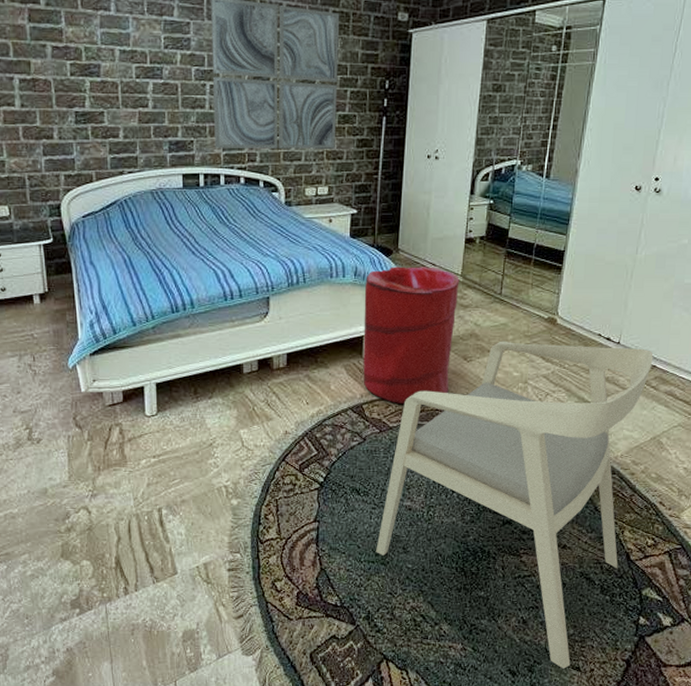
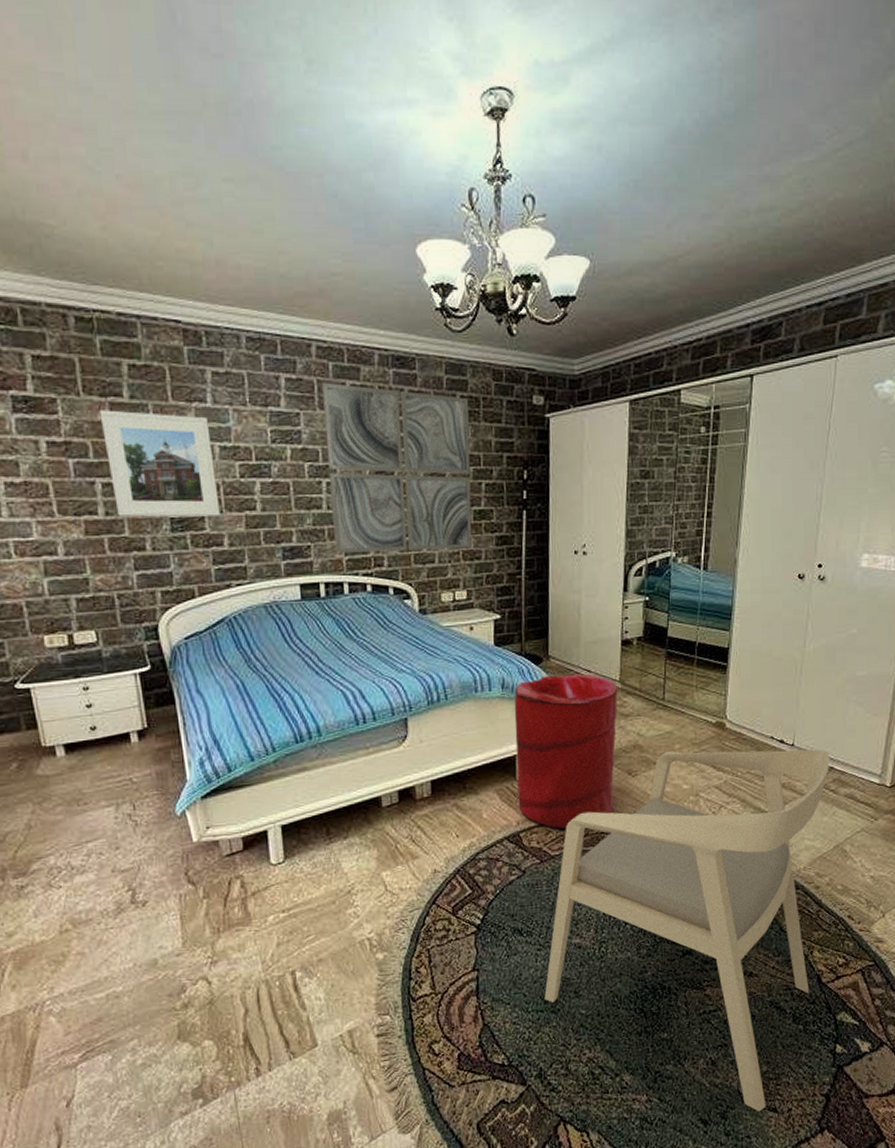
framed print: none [20,15,118,111] -> present [99,410,220,517]

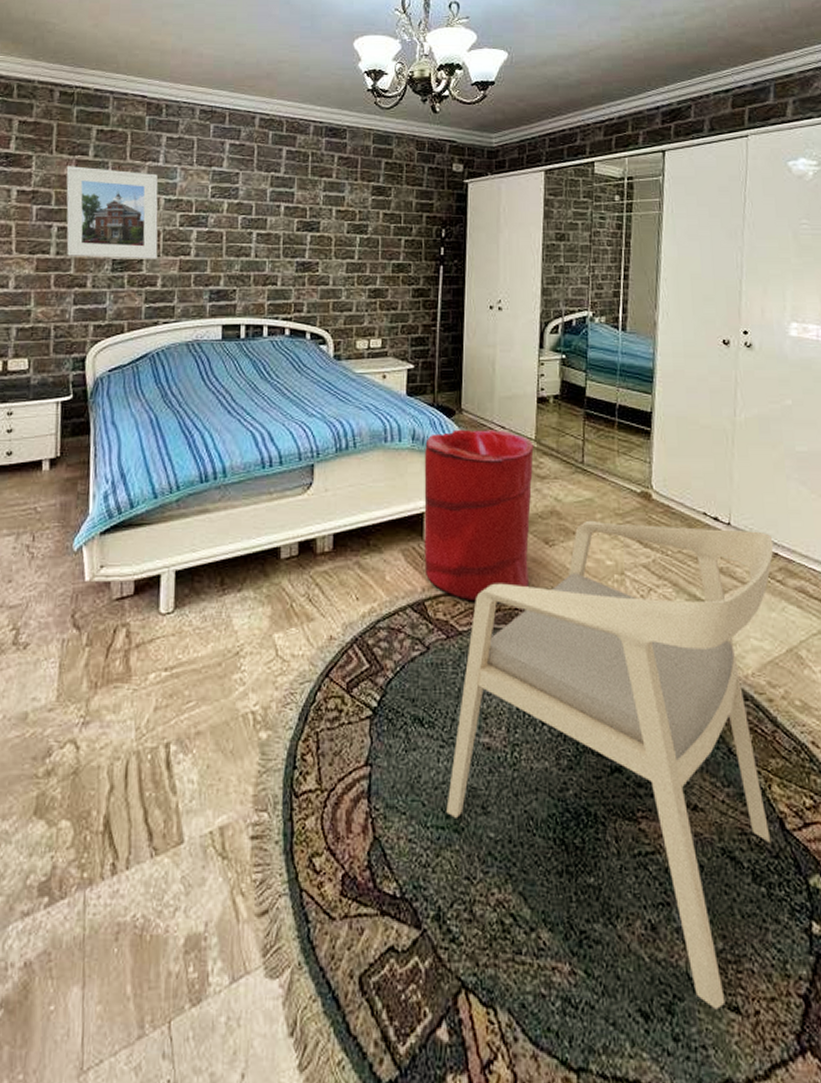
wall art: present [322,382,472,553] -> none [259,147,393,299]

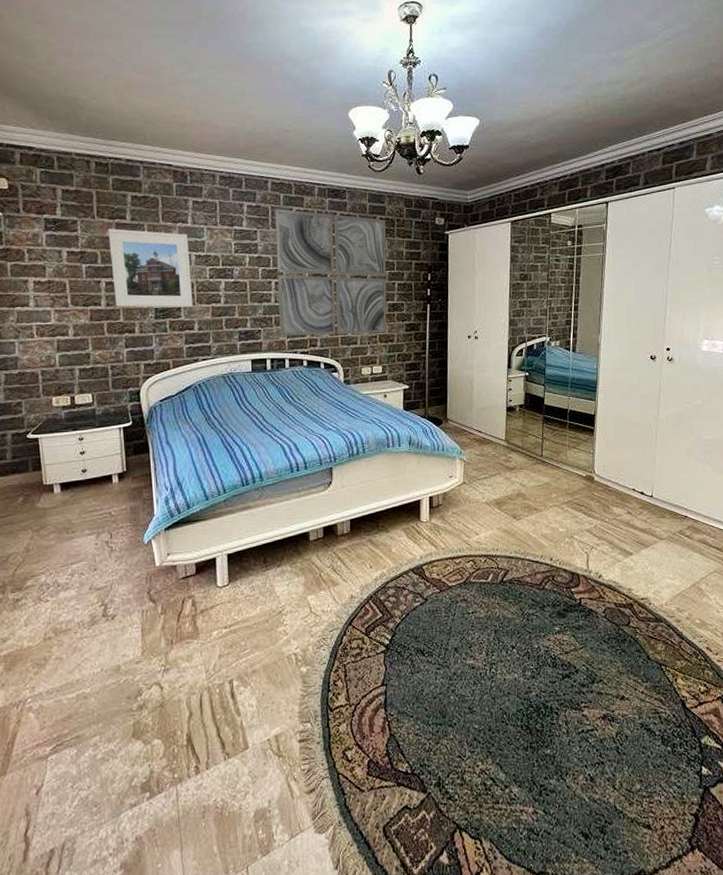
wall art: none [259,147,393,299] -> present [275,208,387,336]
laundry hamper: present [424,429,534,602] -> none [419,433,504,564]
armchair: present [446,520,774,1010] -> none [443,499,684,828]

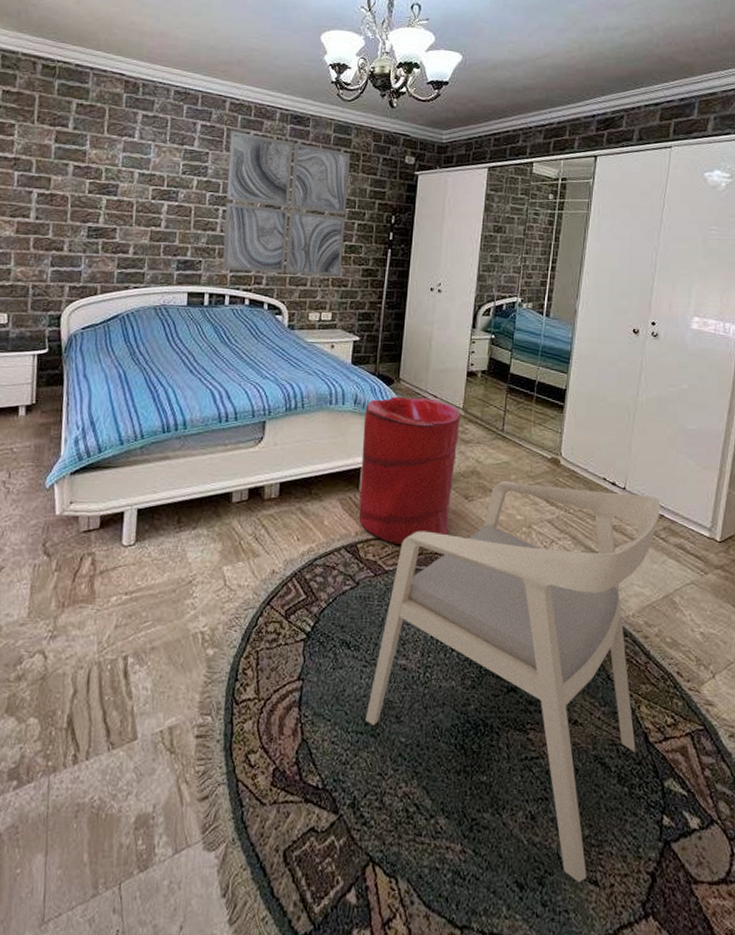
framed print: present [108,229,193,308] -> none [45,136,133,229]
laundry hamper: none [419,433,504,564] -> present [359,396,461,546]
armchair: none [443,499,684,828] -> present [365,480,661,883]

